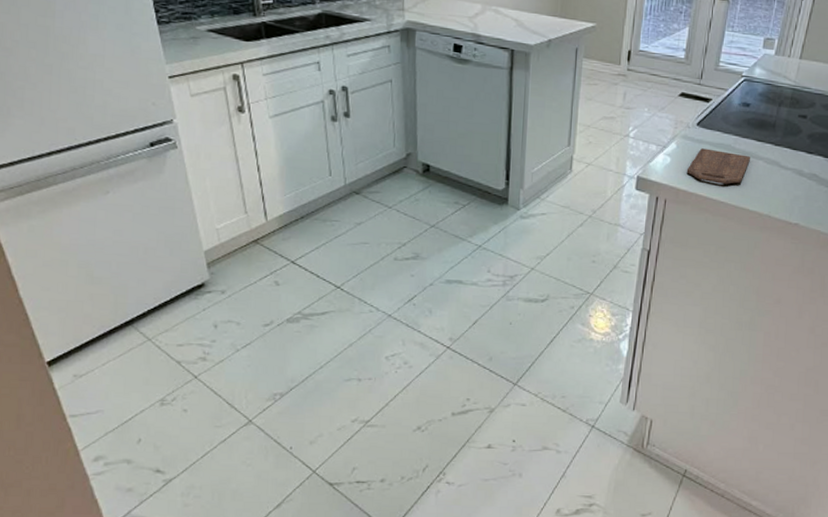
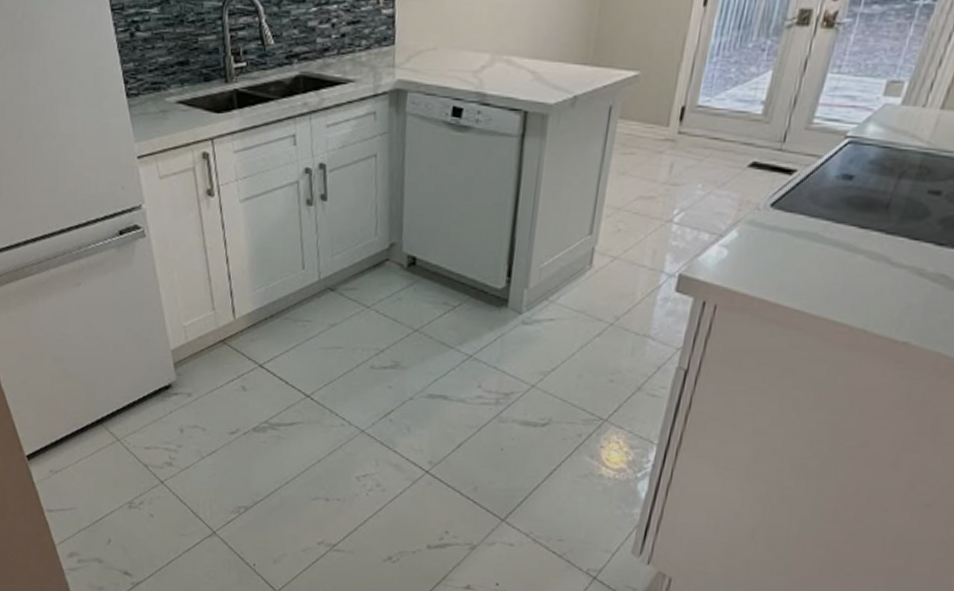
cutting board: present [686,148,750,184] -> none [749,237,846,287]

